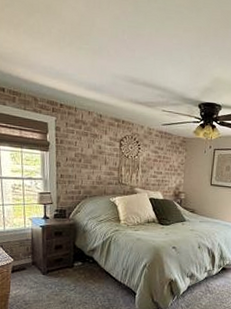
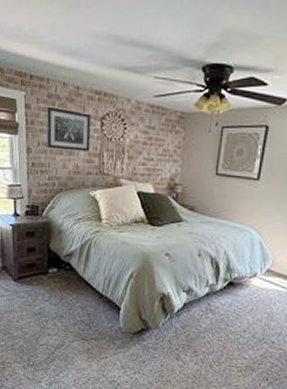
wall art: none [73,129,112,166] -> present [46,106,92,152]

